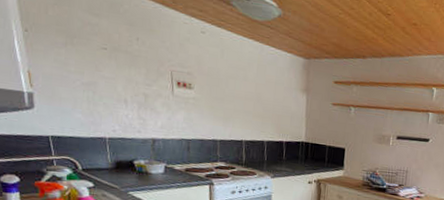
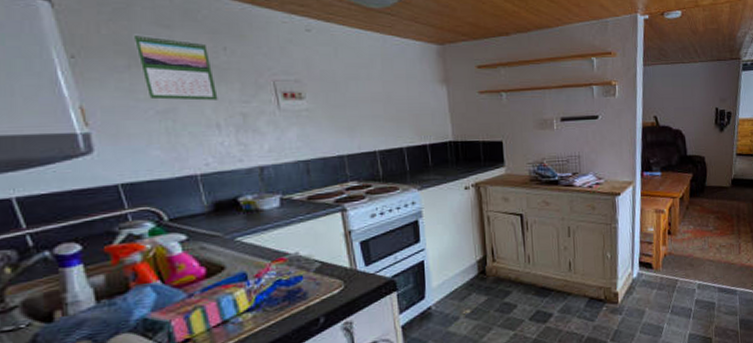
calendar: none [71,18,128,81] -> present [133,34,218,101]

